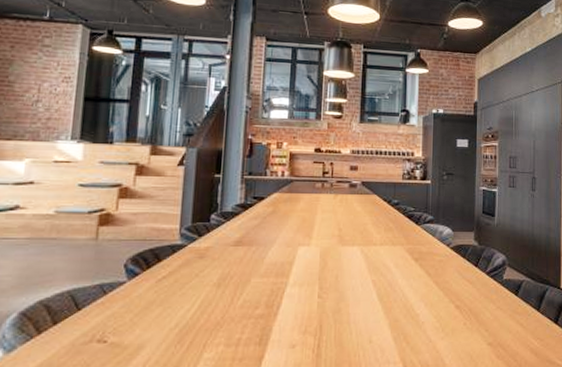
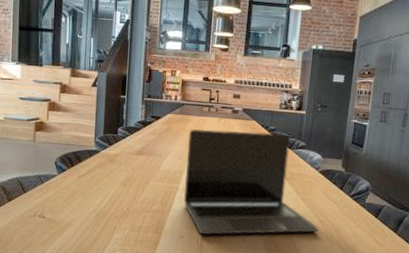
laptop: none [295,207,456,339] -> present [184,129,319,235]

